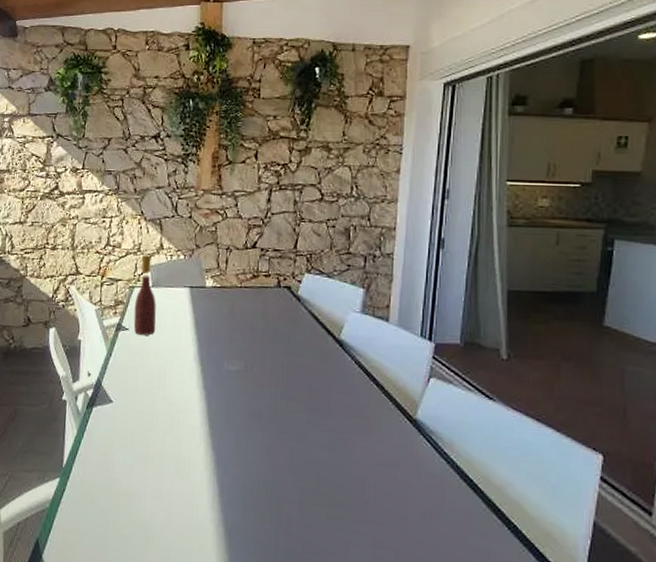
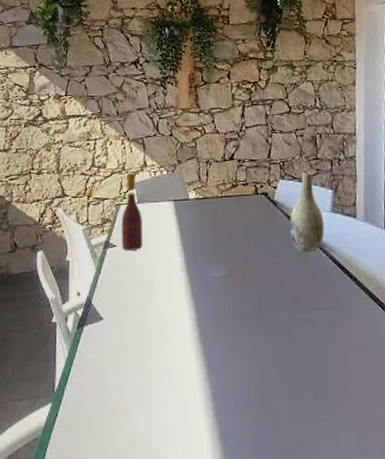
vase: none [312,267,352,355] -> present [289,172,324,252]

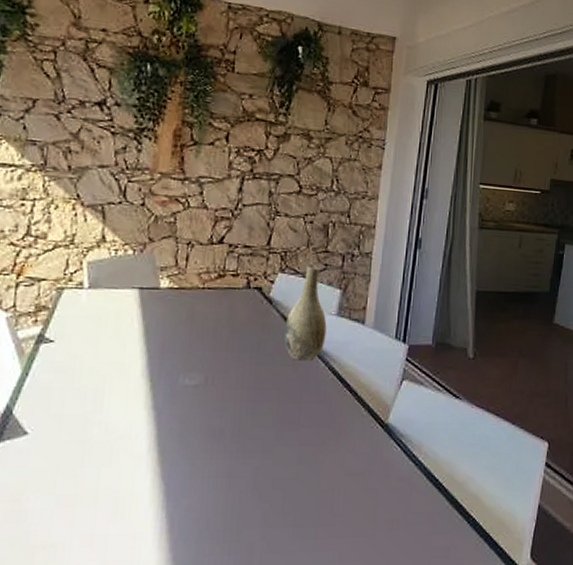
wine bottle: present [121,173,143,250] -> none [61,248,94,348]

